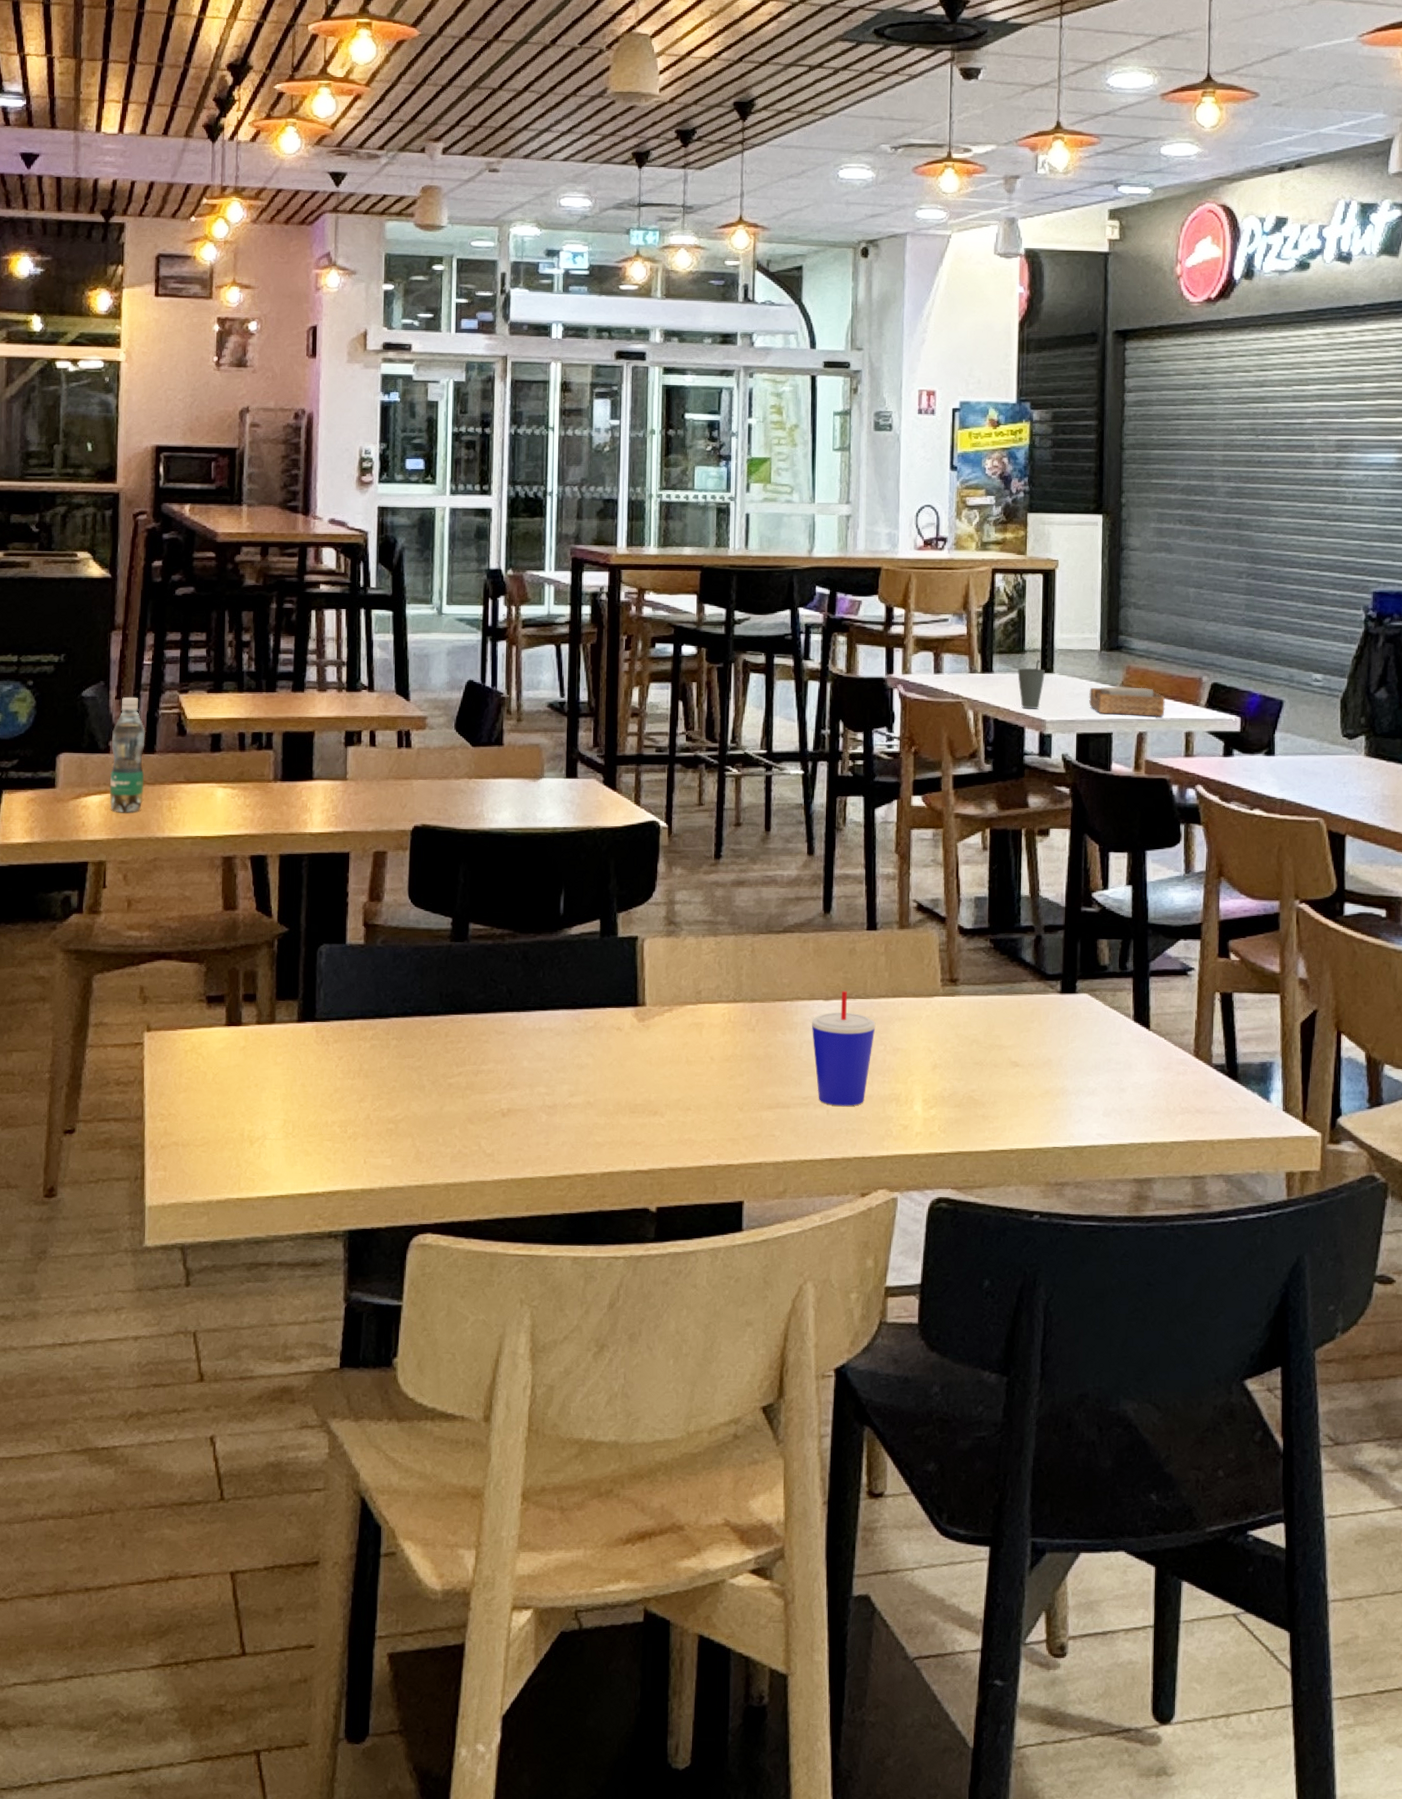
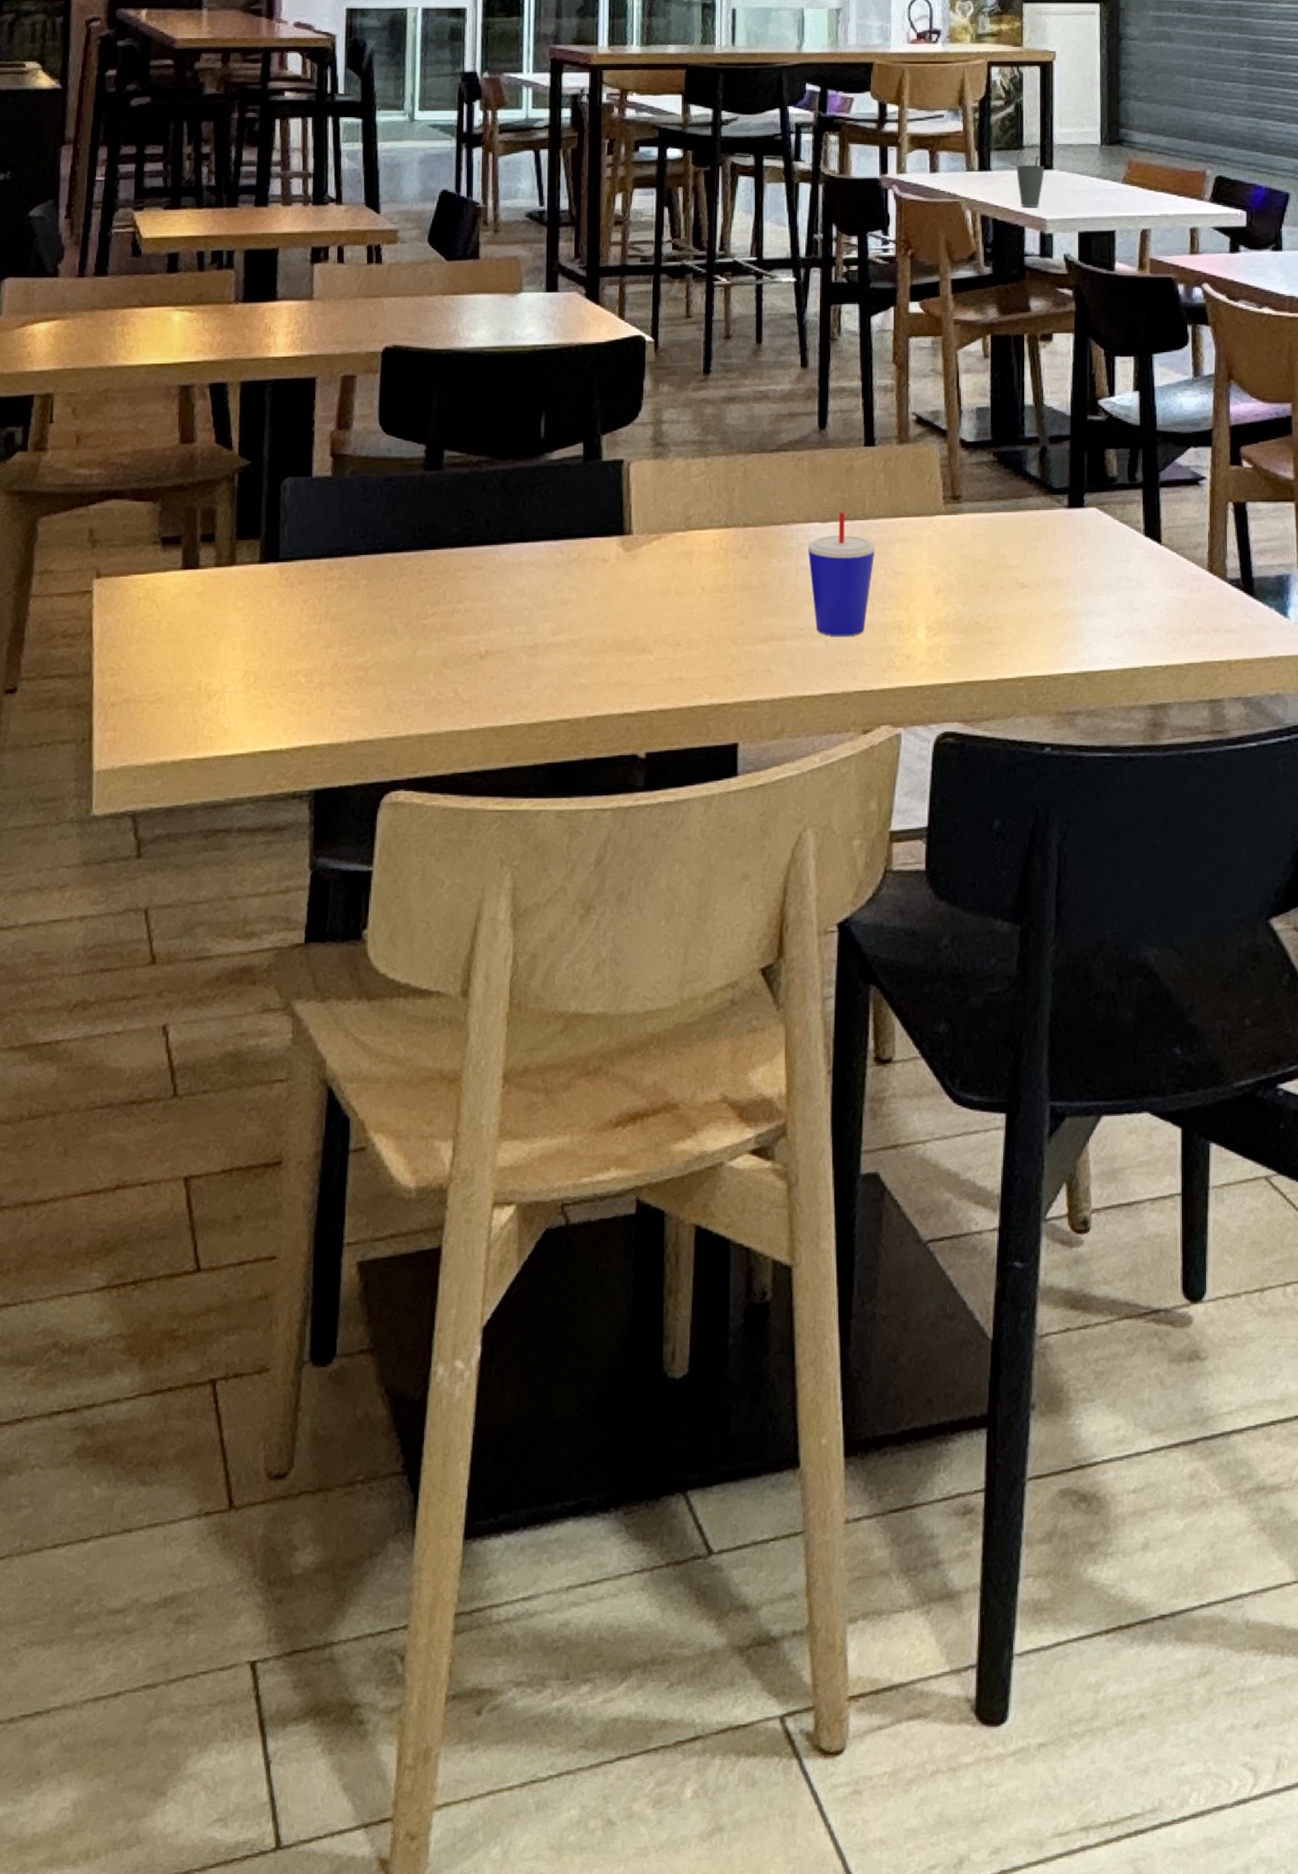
bottle: present [109,697,145,813] -> none [57,215,97,341]
napkin holder: present [1089,685,1165,717] -> none [1090,181,1169,214]

